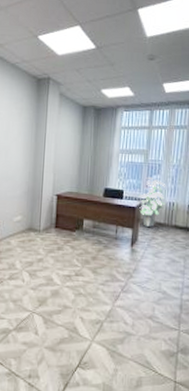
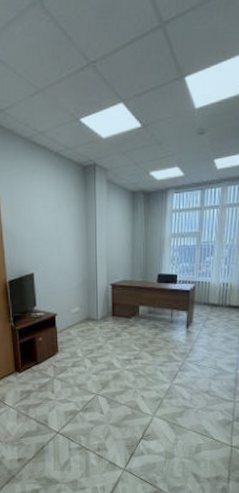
indoor plant: present [138,177,166,228] -> none [192,259,220,309]

